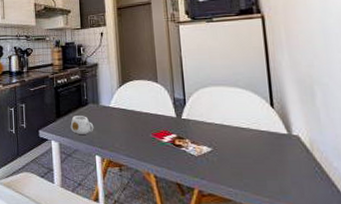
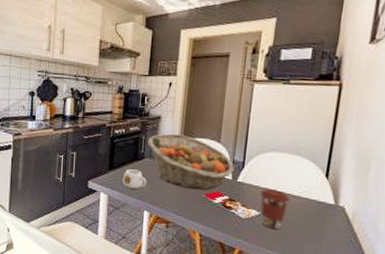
fruit basket: none [89,78,177,130] -> present [148,133,235,190]
coffee cup: none [207,124,240,165] -> present [260,189,290,230]

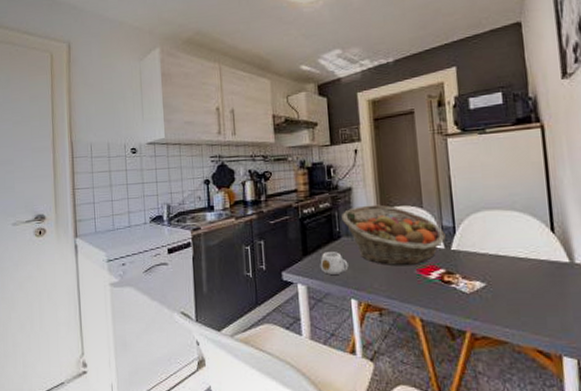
coffee cup: present [260,189,290,230] -> none [480,254,517,301]

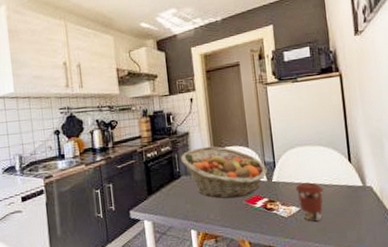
mug: present [320,252,349,275] -> none [163,189,188,210]
coffee cup: none [480,254,517,301] -> present [295,182,324,222]

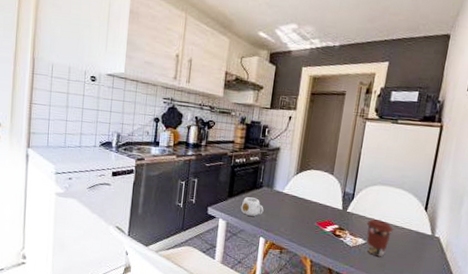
mug: none [163,189,188,210] -> present [240,197,264,216]
fruit basket: present [181,146,268,199] -> none [266,164,346,219]

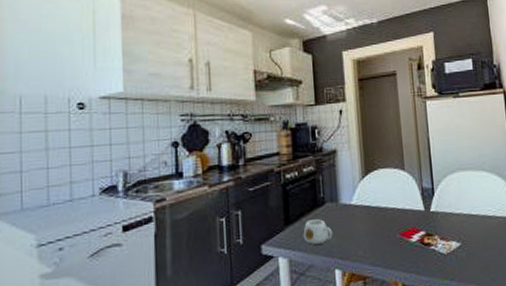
coffee cup: present [366,219,393,257] -> none [456,213,487,260]

